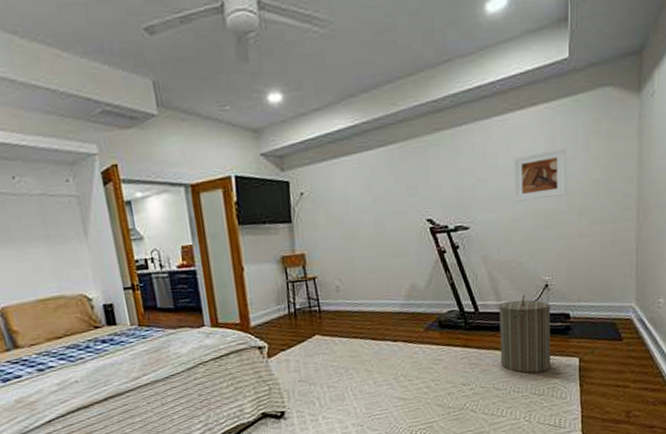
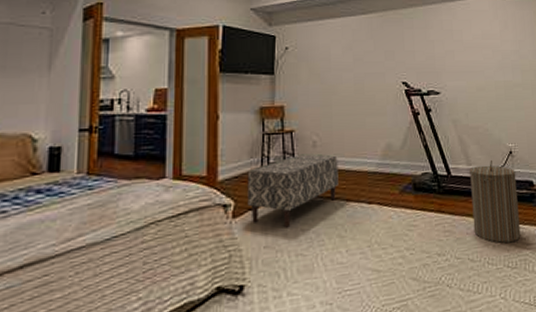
bench: none [276,298,364,365] -> present [247,154,339,228]
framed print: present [513,147,567,202] -> none [475,31,521,73]

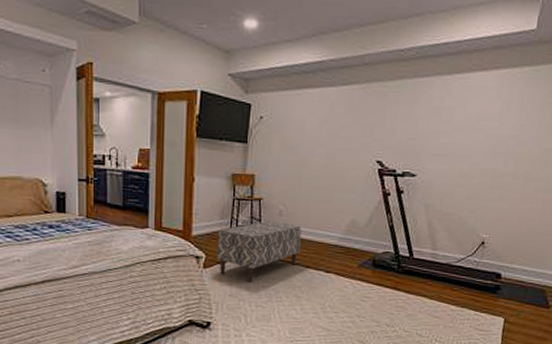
laundry hamper: present [470,161,521,243] -> none [427,248,484,327]

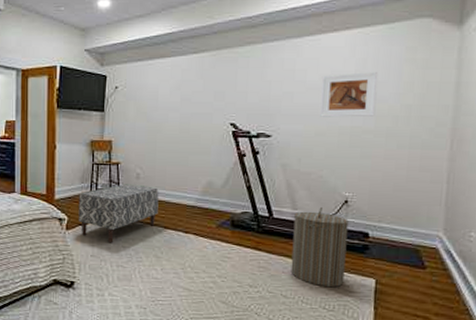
laundry hamper: none [427,248,484,327] -> present [291,208,349,288]
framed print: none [464,113,522,159] -> present [320,71,379,117]

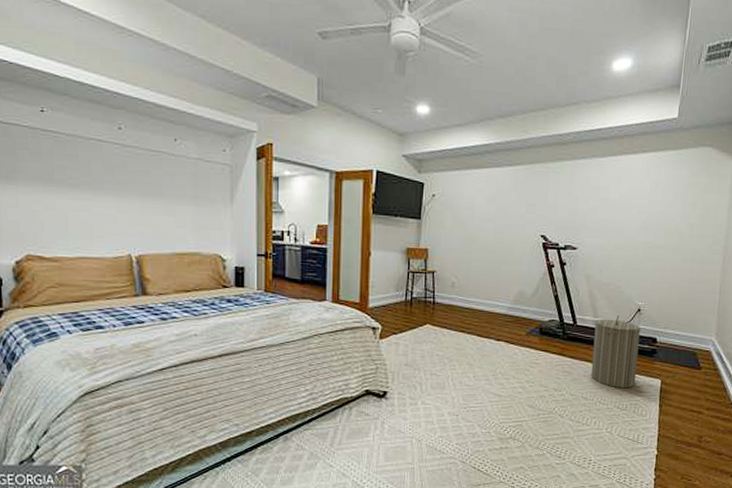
bench: present [78,184,159,243] -> none [392,292,473,352]
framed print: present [320,71,379,117] -> none [619,192,669,233]

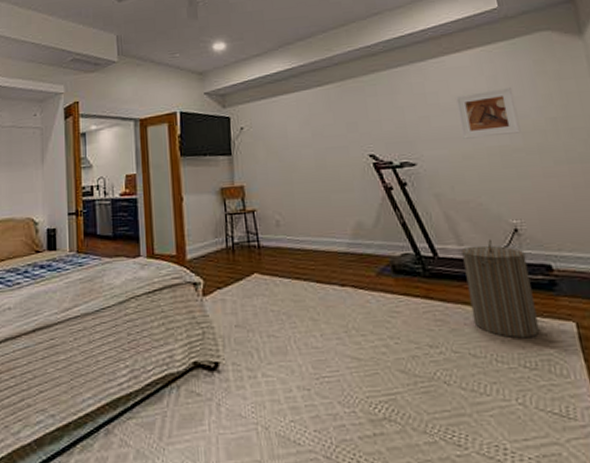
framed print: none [619,192,669,233] -> present [455,86,521,139]

